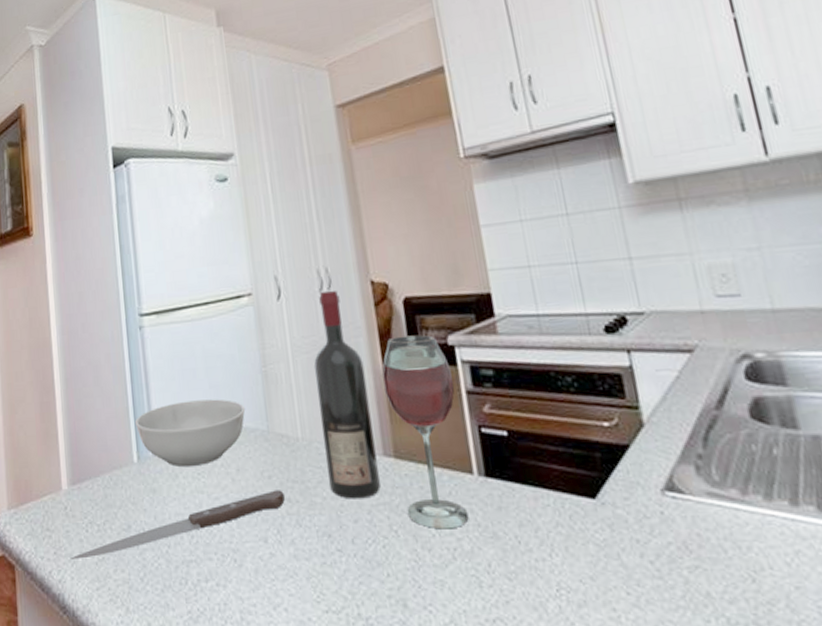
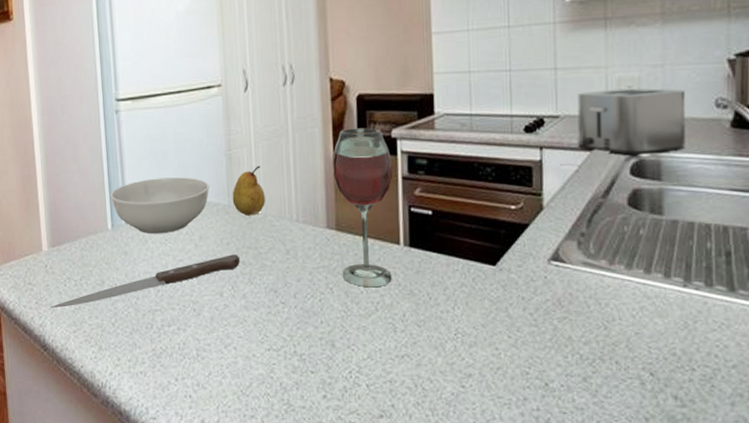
fruit: none [270,383,310,443] -> present [232,165,265,216]
wine bottle: present [313,290,381,499] -> none [273,85,322,263]
toaster: none [661,274,809,357] -> present [577,88,685,156]

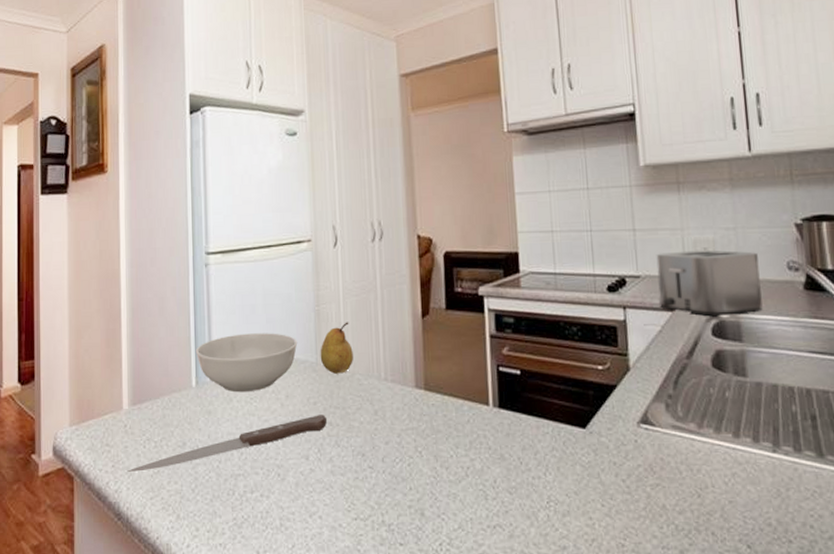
wineglass: present [333,127,393,288] -> none [421,285,482,451]

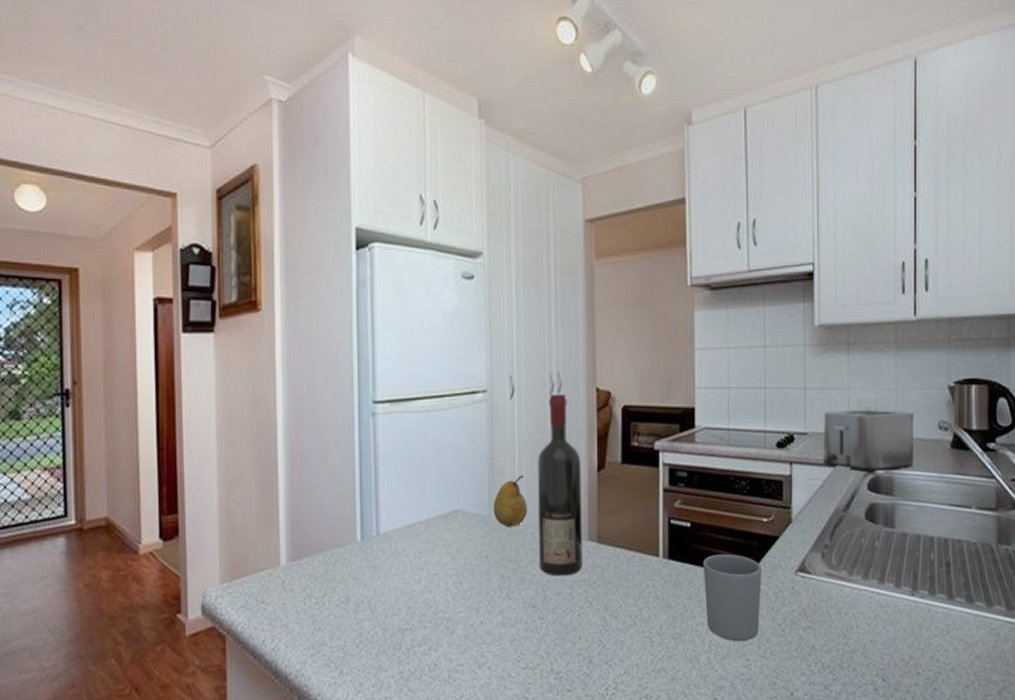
kitchen knife: present [127,415,327,472] -> none [285,568,498,629]
bowl: present [195,333,298,393] -> none [360,486,470,547]
wine bottle: none [361,241,410,424] -> present [537,393,582,576]
mug: none [536,403,602,498] -> present [704,553,762,642]

